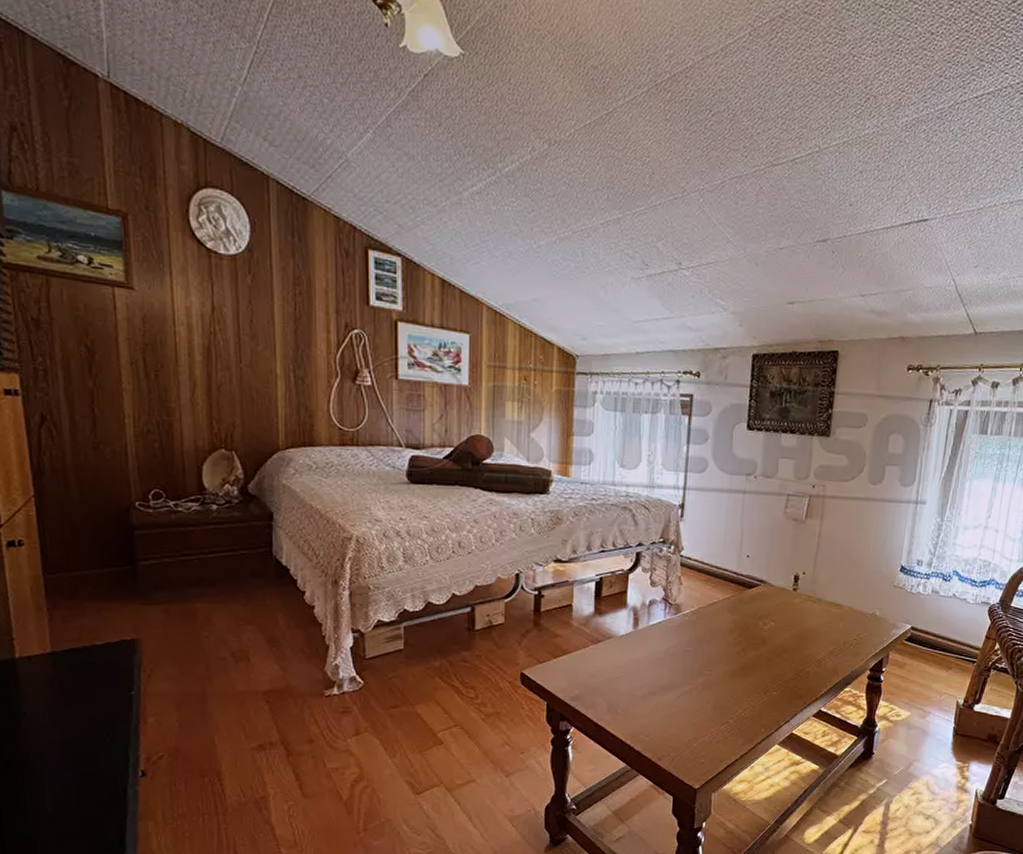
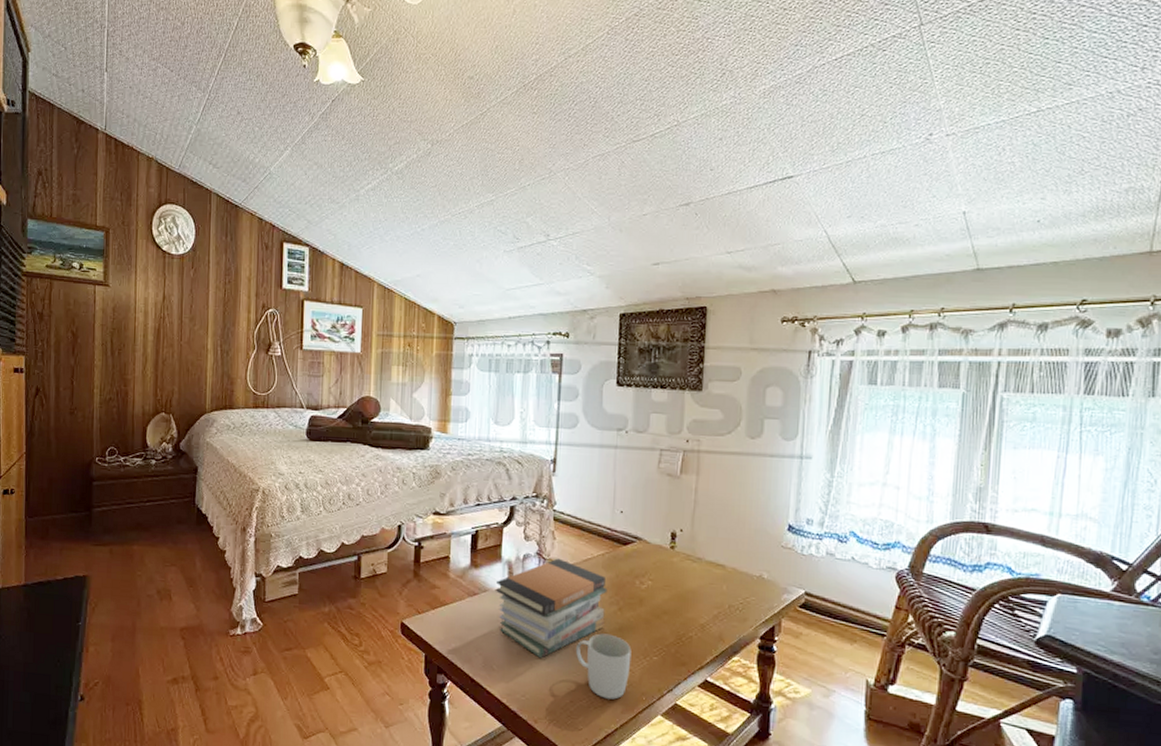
book stack: none [621,603,732,700] -> present [496,558,608,659]
mug: none [699,673,753,733] -> present [575,633,632,700]

